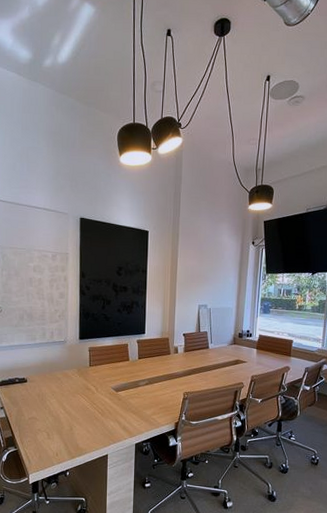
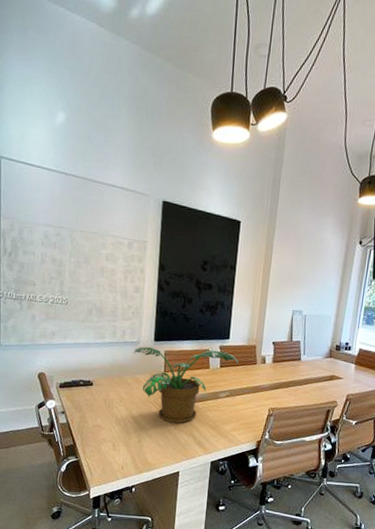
potted plant: none [61,344,154,412] -> present [133,346,239,424]

